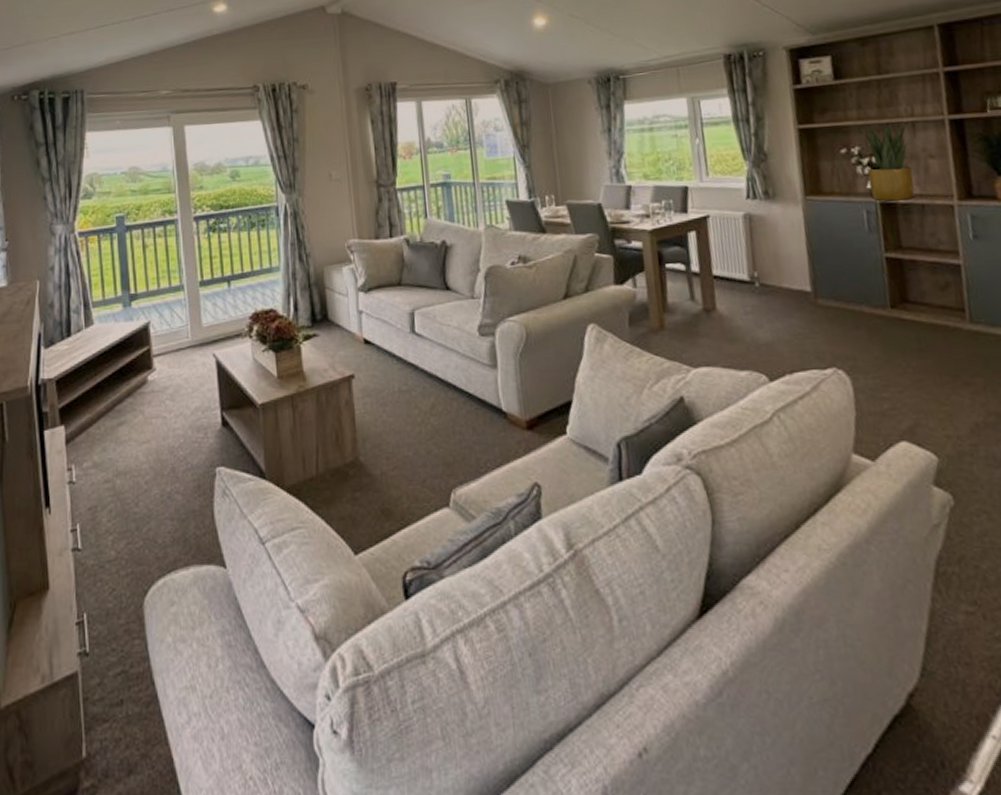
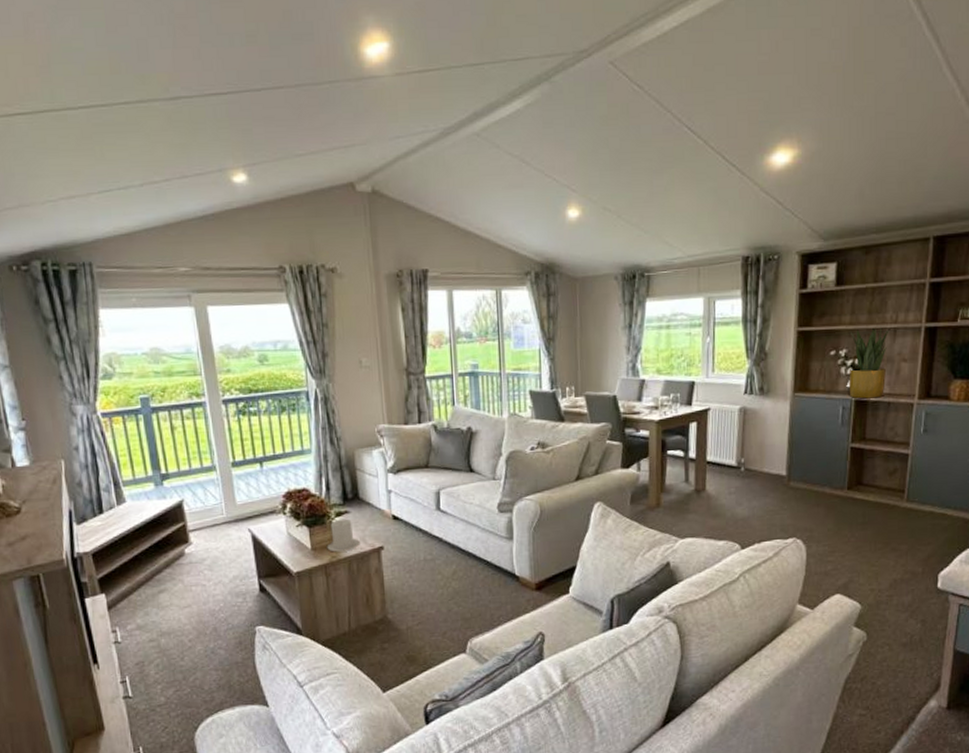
candle: none [294,342,329,381] -> present [327,518,360,552]

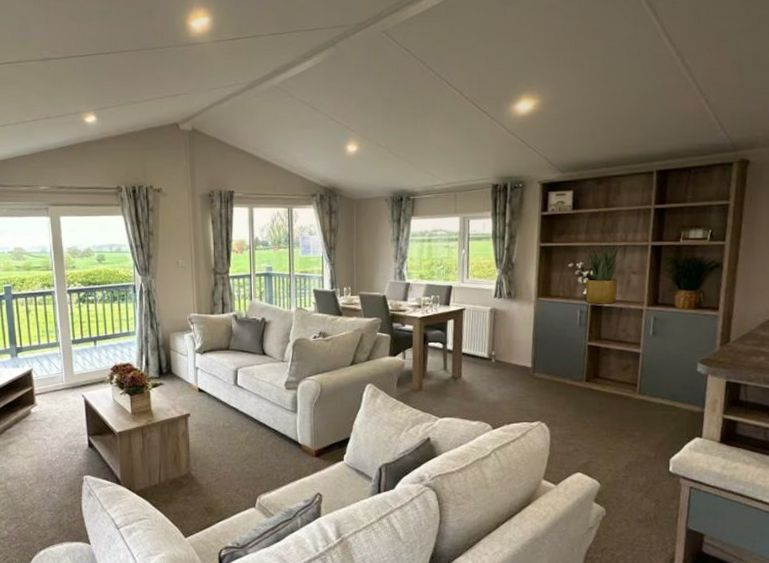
candle: present [327,518,360,552] -> none [144,389,171,417]

